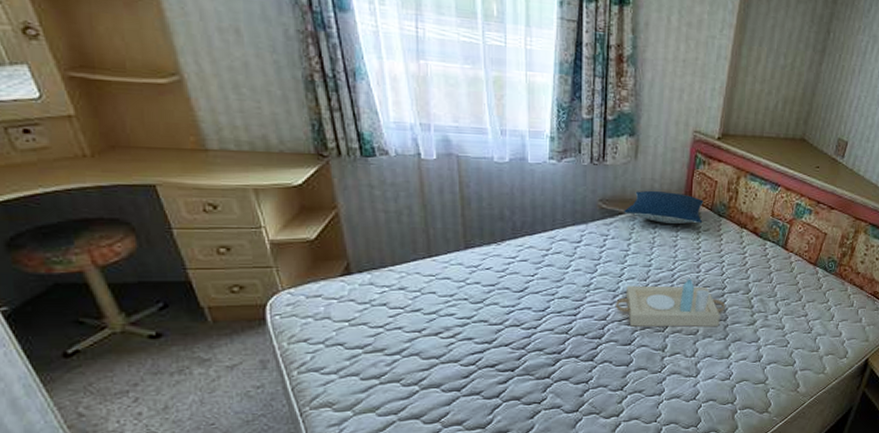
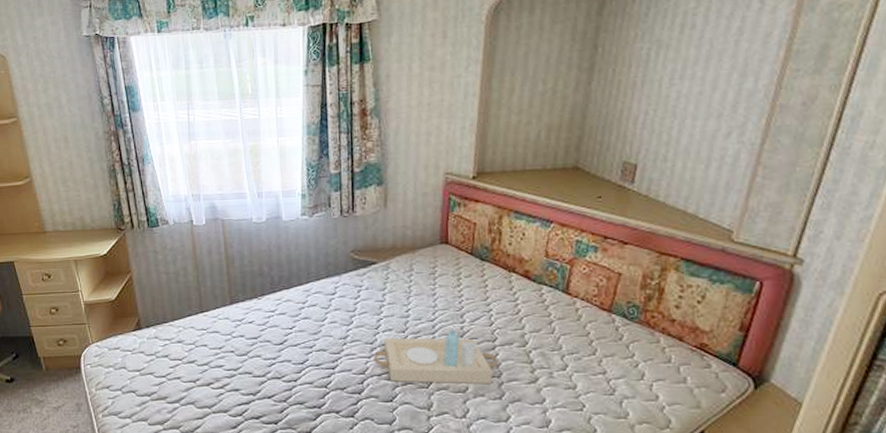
pillow: present [624,190,704,225] -> none [377,237,462,272]

